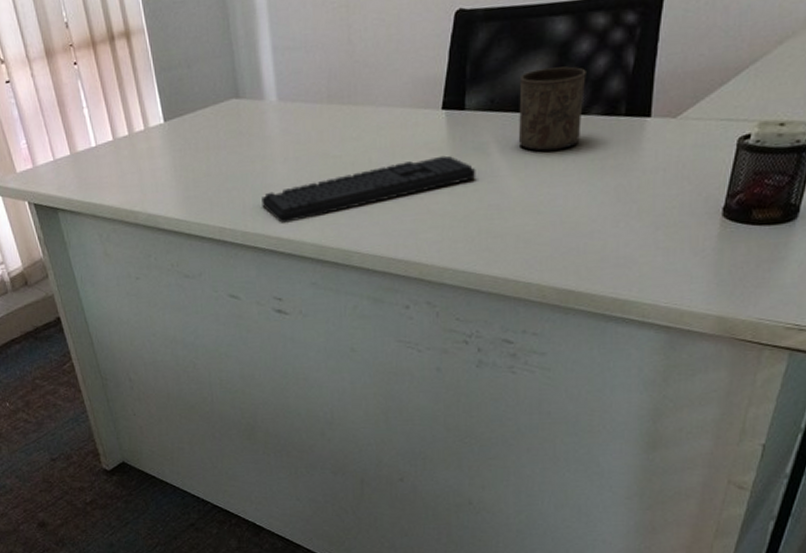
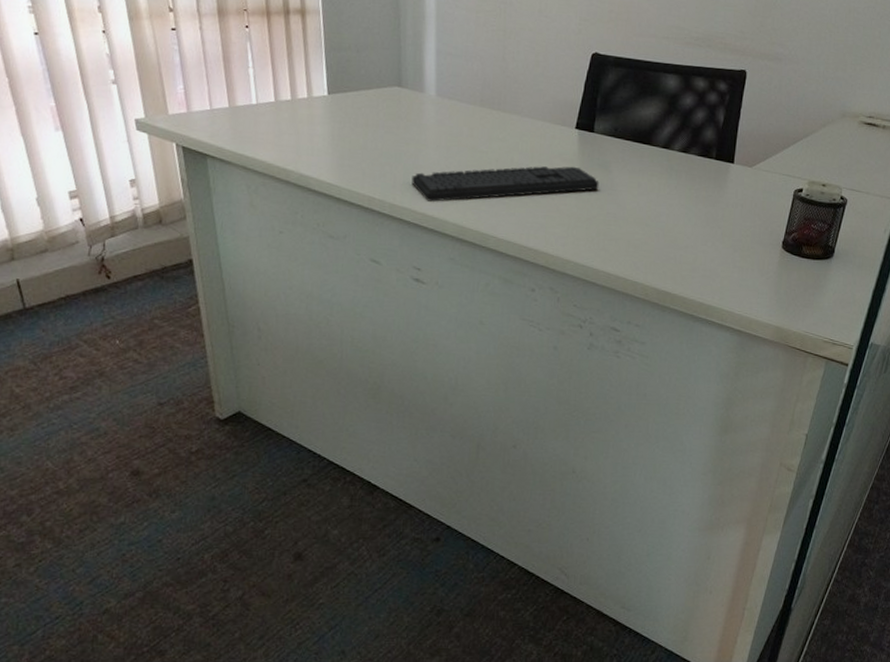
cup: present [518,66,586,151] -> none [634,111,689,177]

